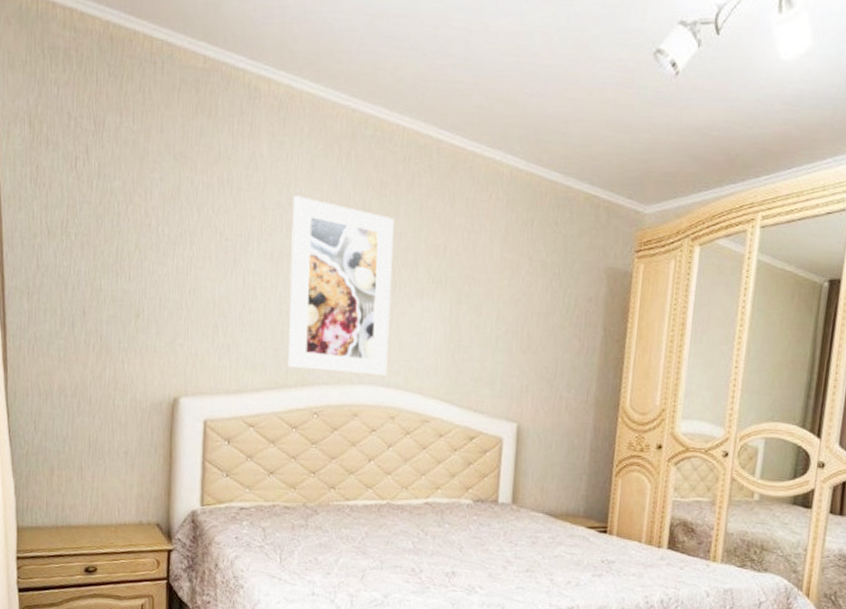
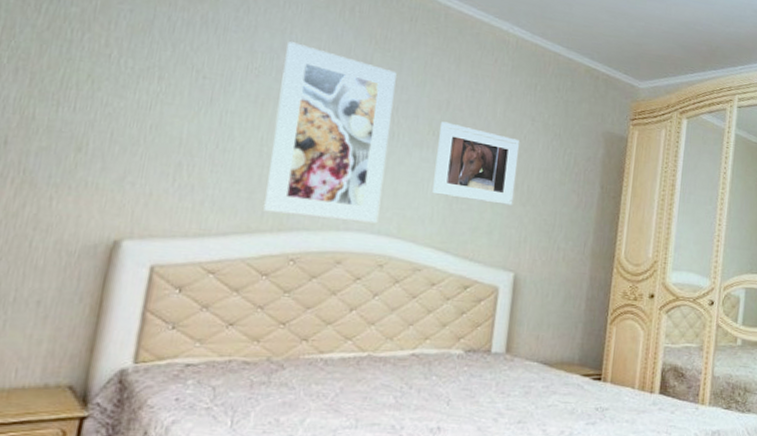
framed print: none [435,268,518,353] -> present [432,121,520,205]

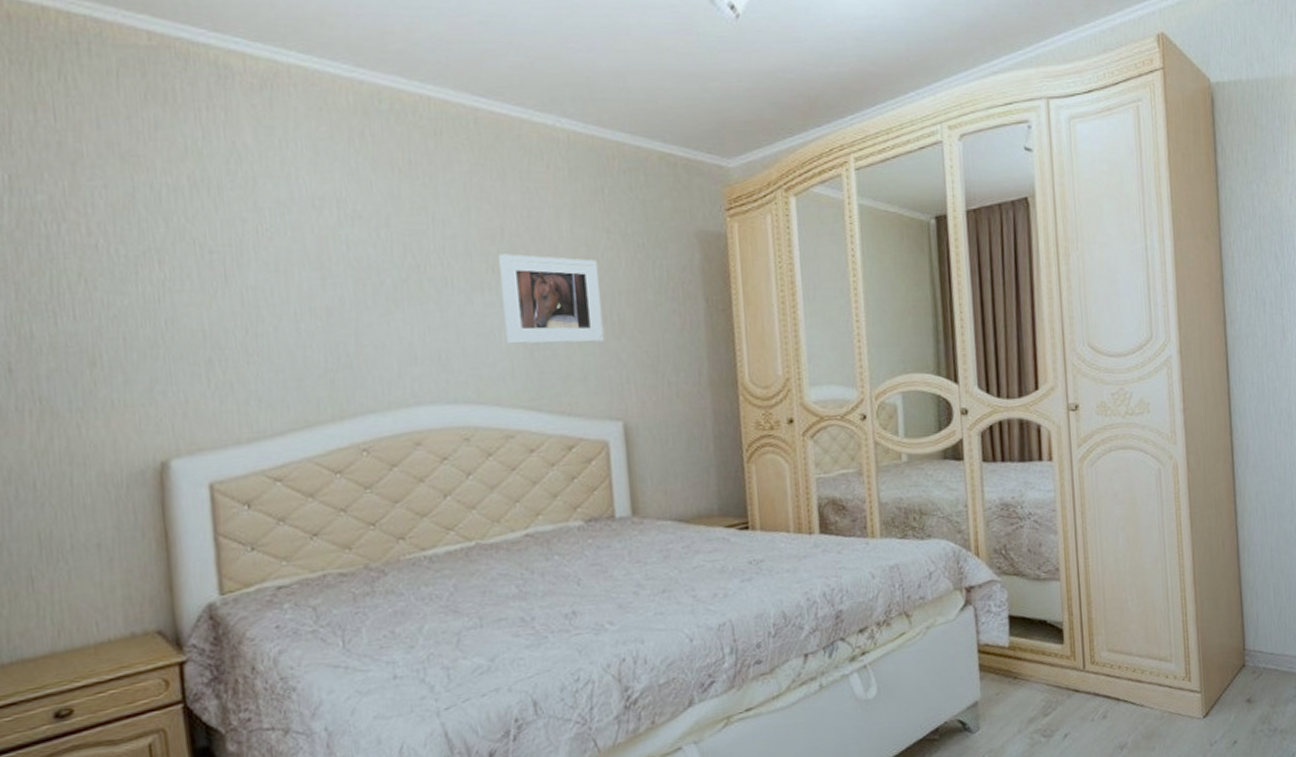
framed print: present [263,41,397,224] -> none [296,189,452,399]

